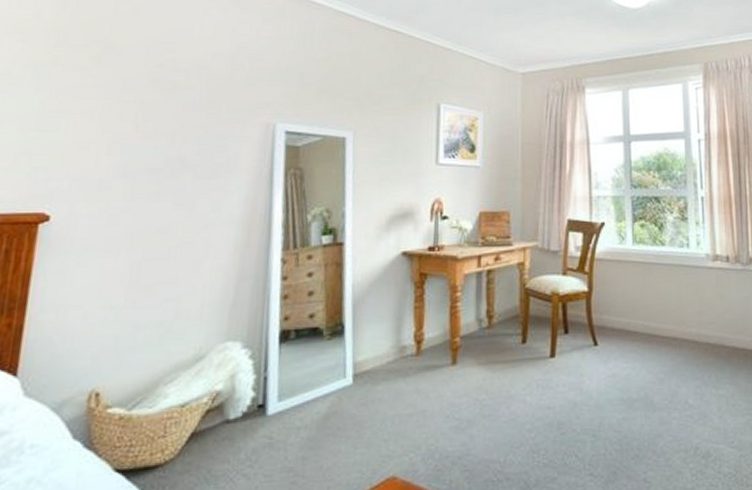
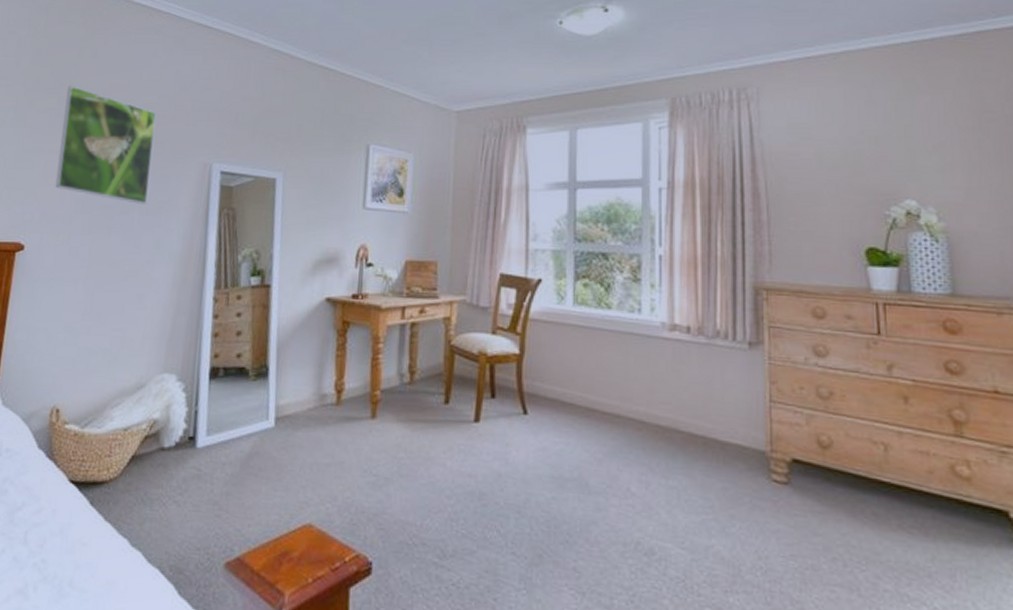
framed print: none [88,42,210,166] -> present [55,86,156,204]

